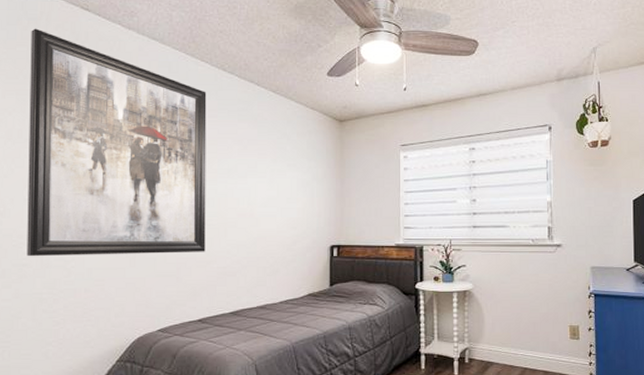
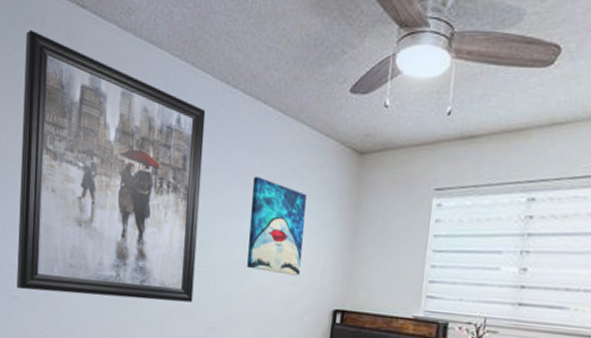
wall art: none [252,143,300,221] -> present [247,176,307,276]

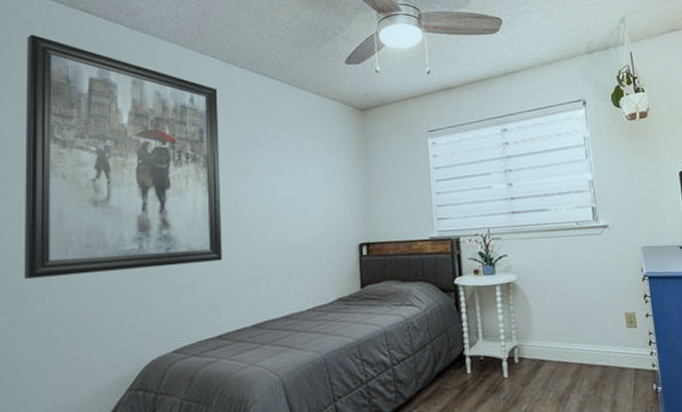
wall art: present [247,176,307,276] -> none [269,139,325,220]

